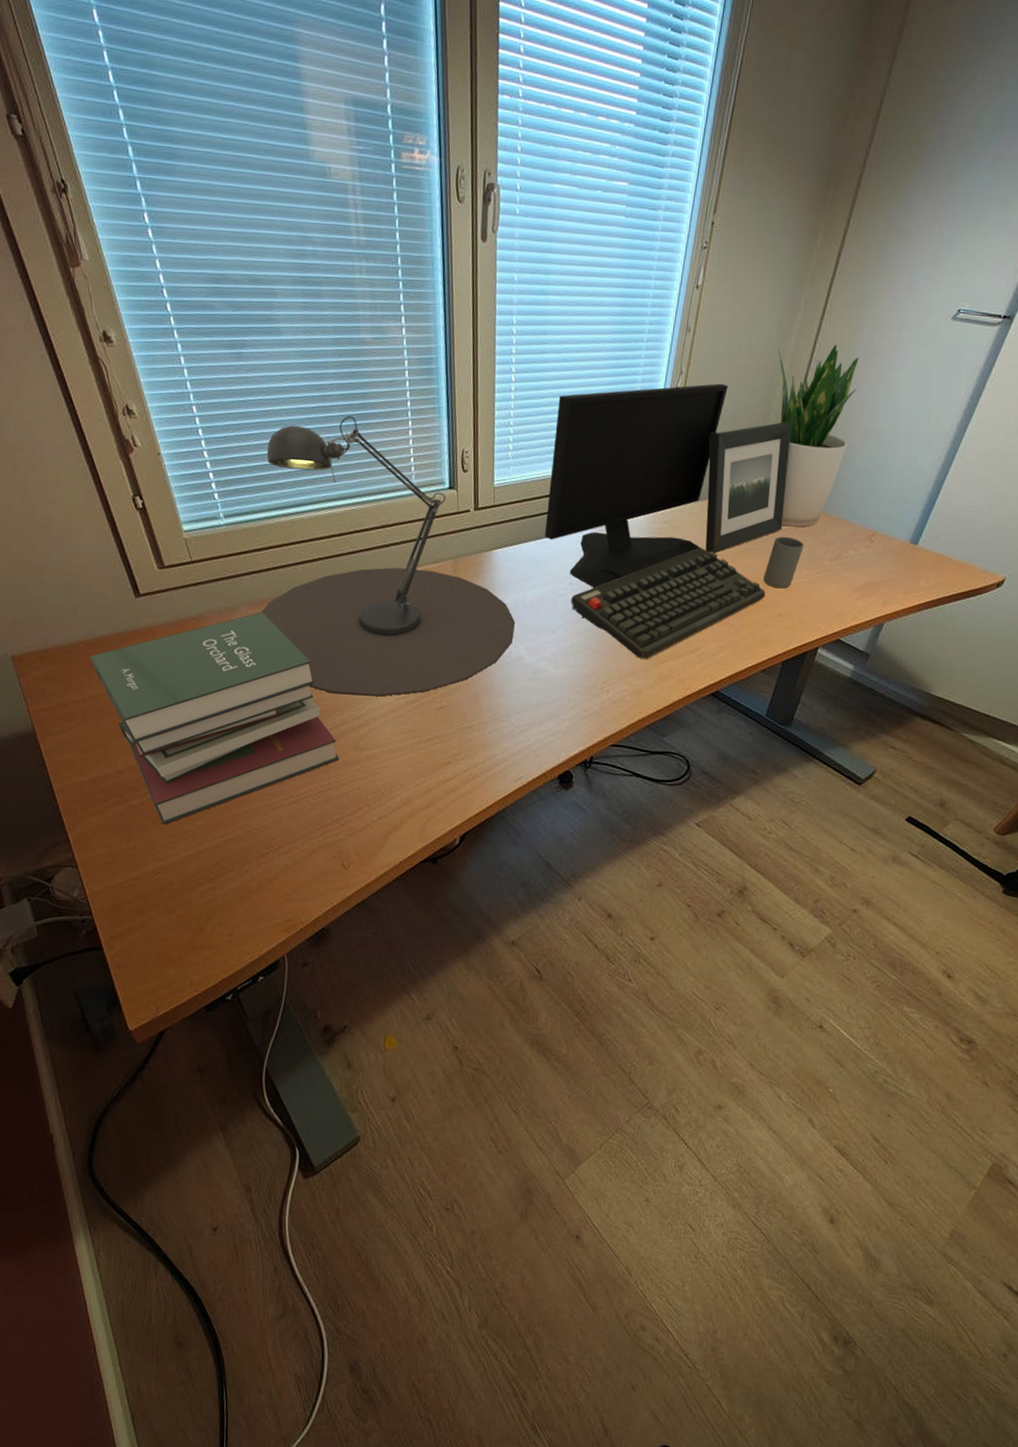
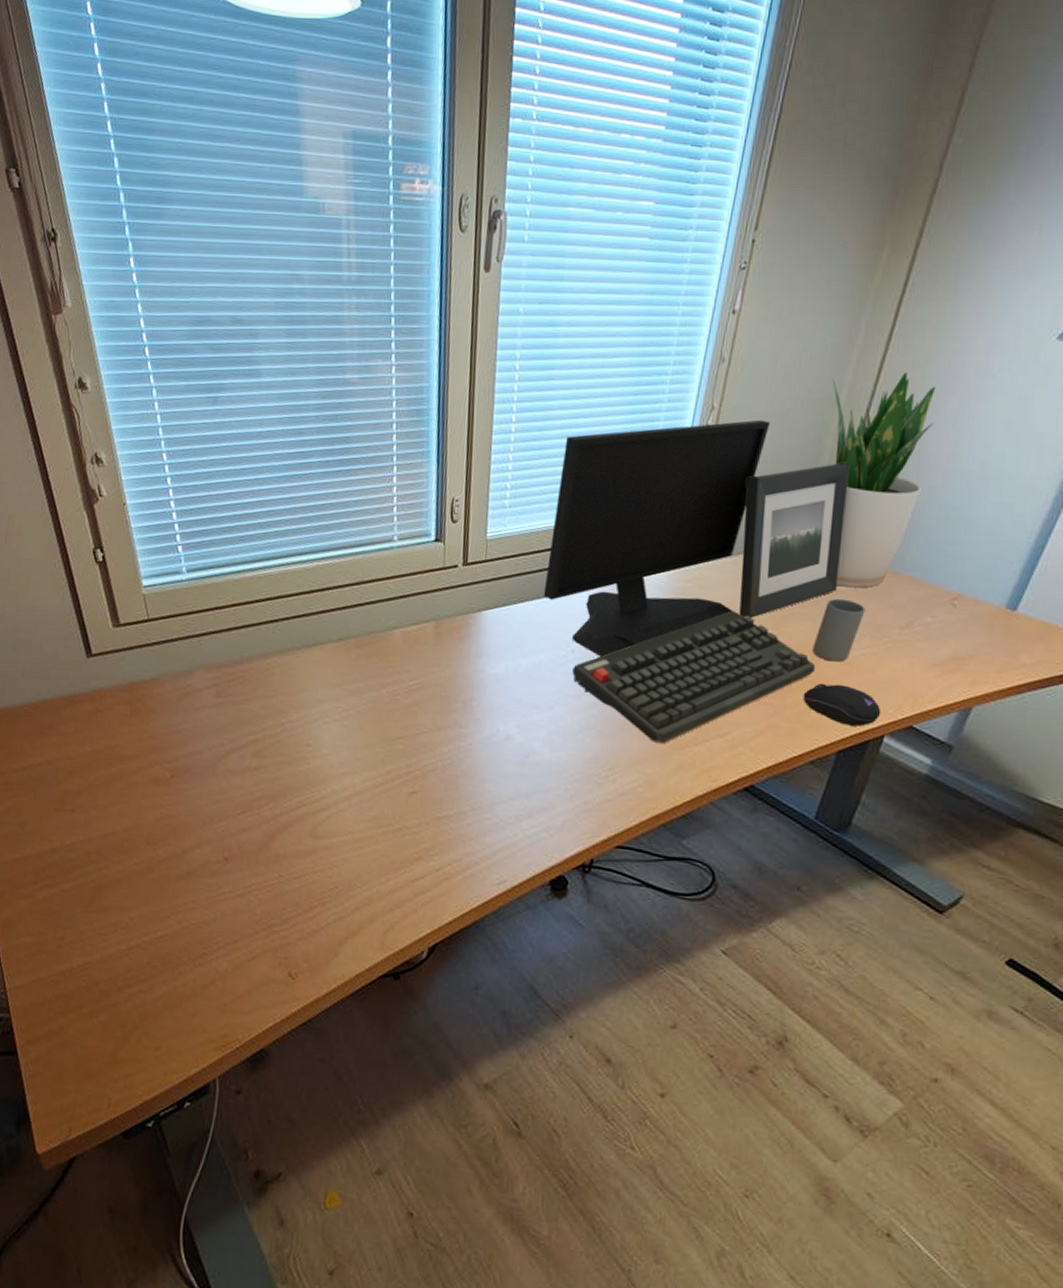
books: present [90,611,340,825] -> none [34,676,294,914]
desk lamp: present [260,415,515,697] -> none [218,461,505,777]
computer mouse: none [756,606,816,641] -> present [803,683,881,727]

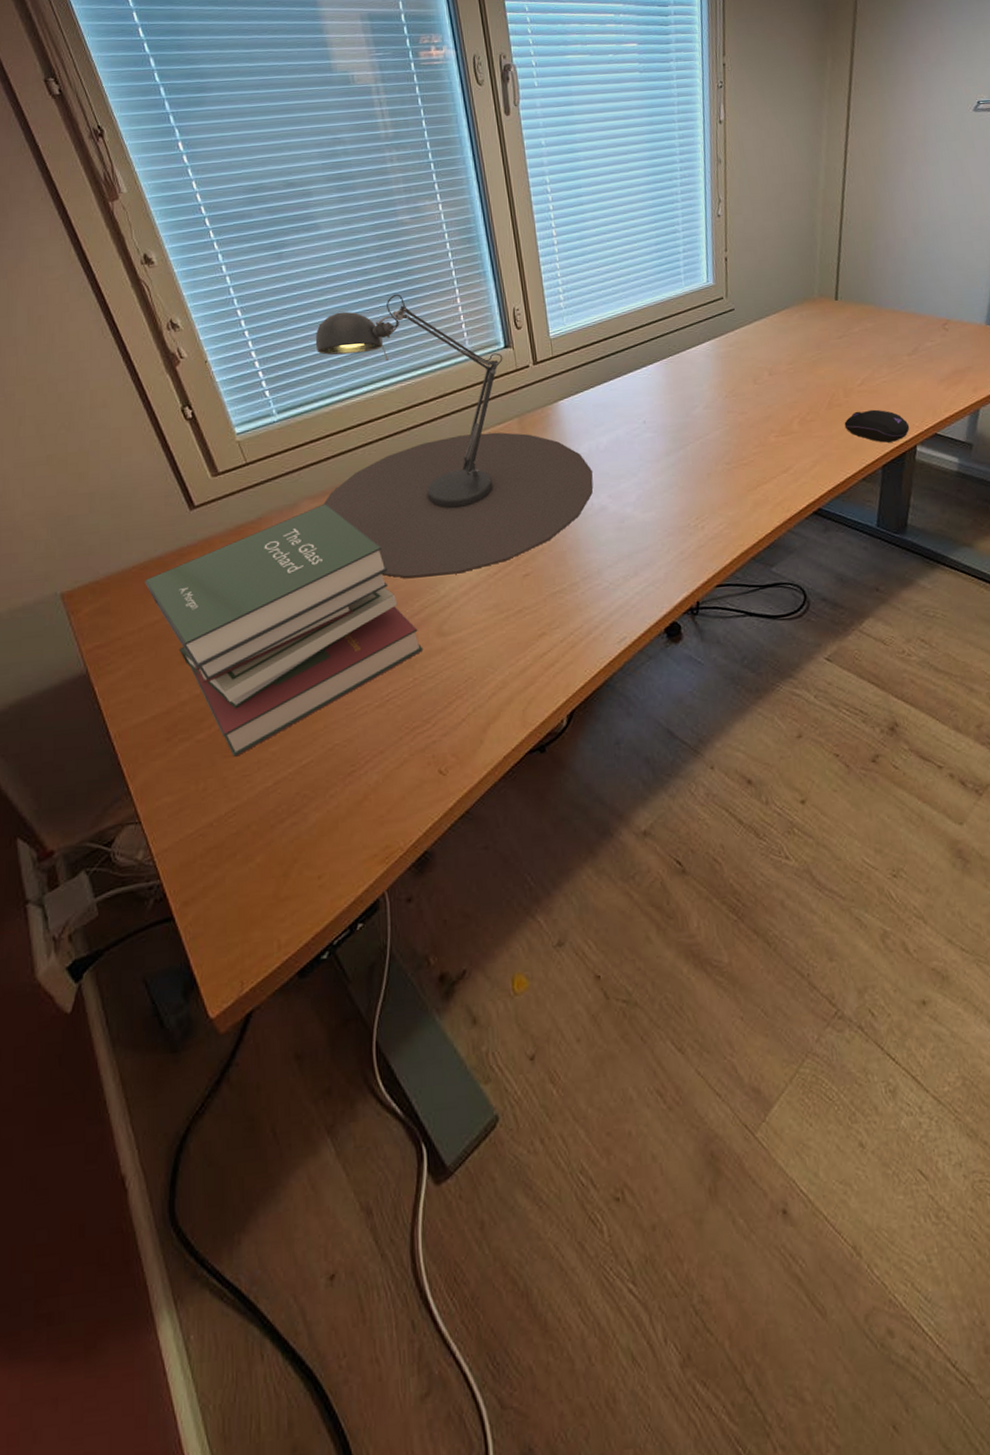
books: none [34,676,294,914] -> present [145,503,423,757]
desk lamp: none [218,461,505,777] -> present [315,293,593,579]
computer monitor: present [543,419,770,657] -> none [602,204,772,423]
computer keyboard: present [572,611,816,743] -> none [647,364,850,488]
picture frame: present [739,463,850,618] -> none [760,229,852,368]
cup: present [812,598,866,662] -> none [843,339,878,392]
planter: present [832,372,936,588] -> none [810,151,900,330]

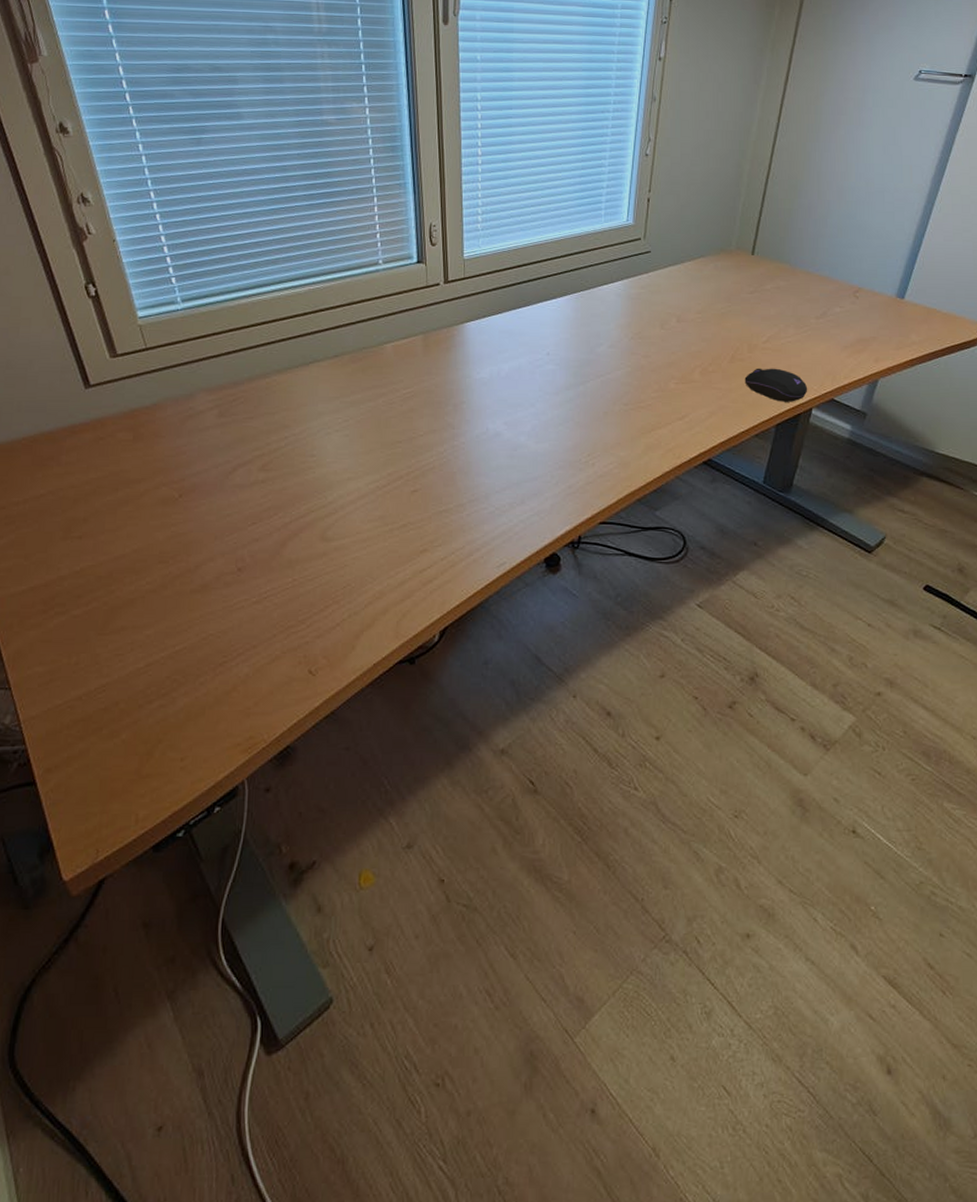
books: present [145,503,423,757] -> none [33,397,306,636]
desk lamp: present [315,293,593,579] -> none [219,195,491,482]

